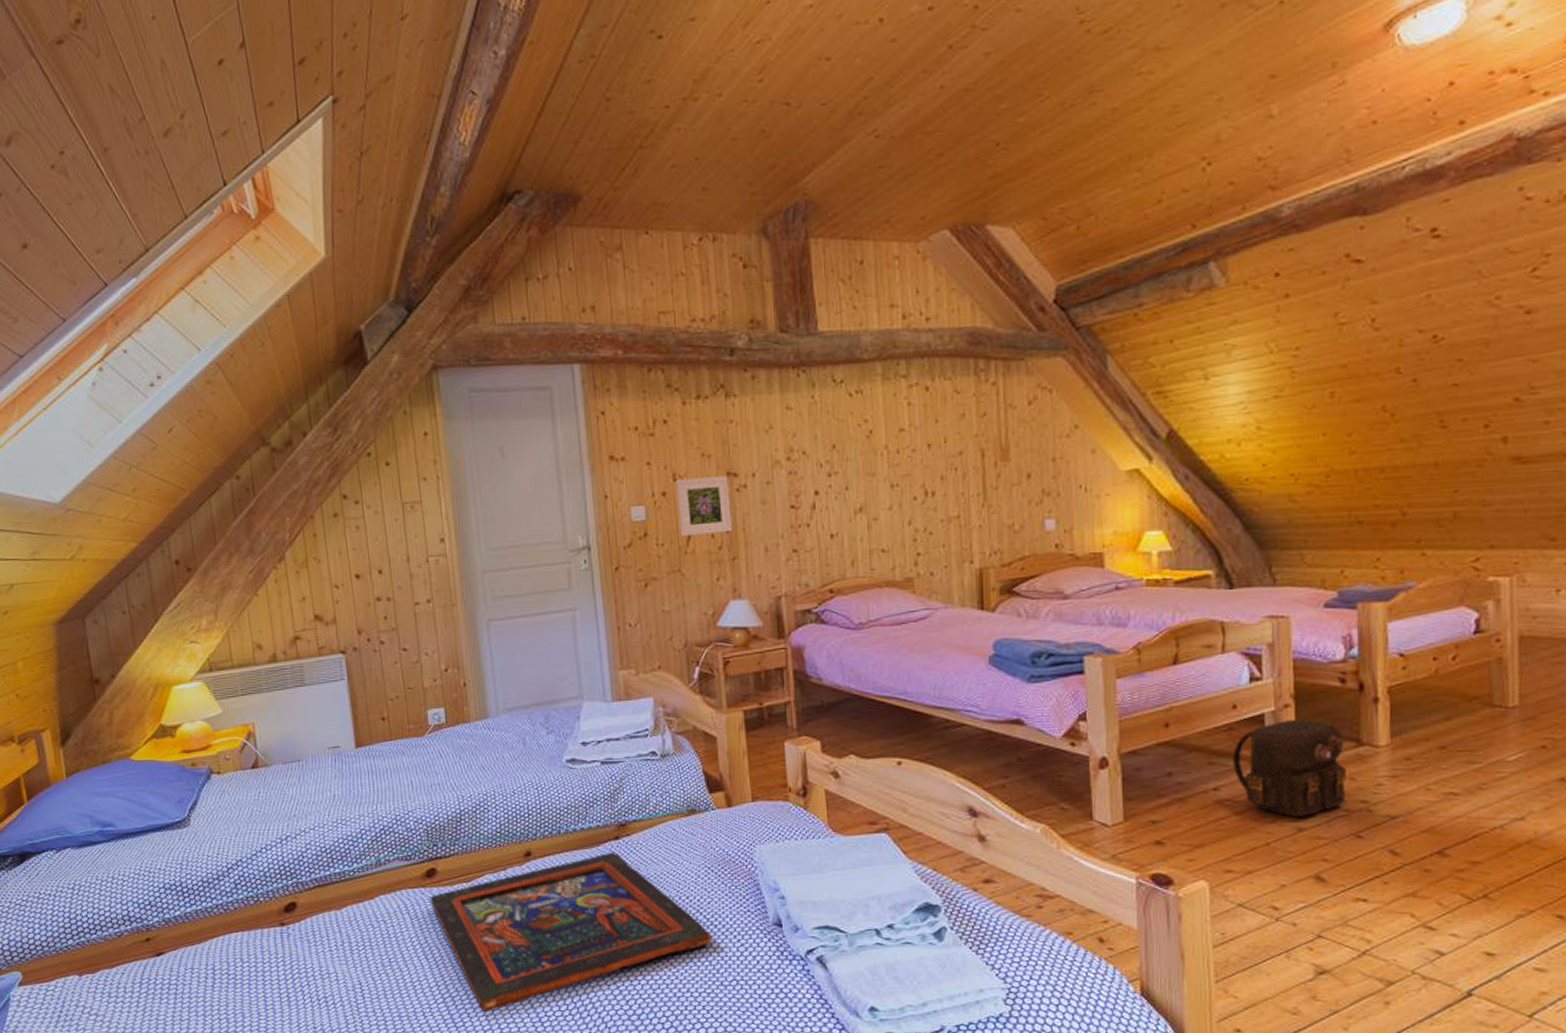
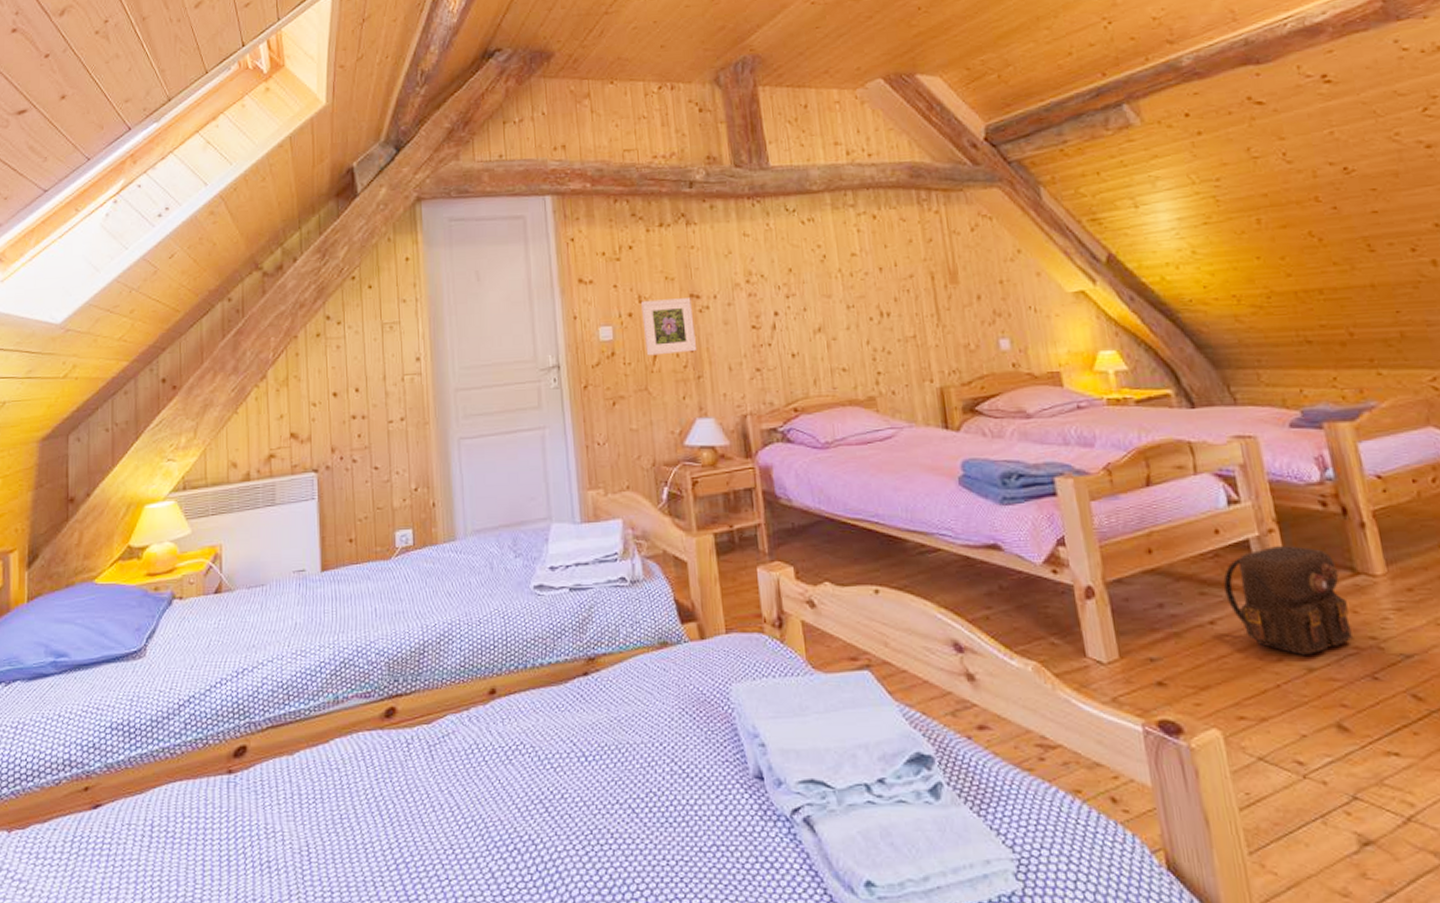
religious icon: present [430,852,712,1013] -> none [388,689,688,883]

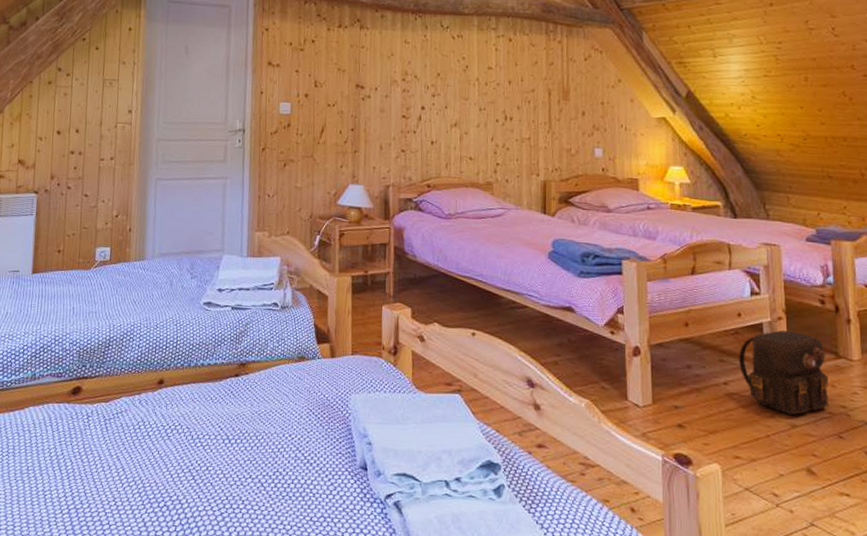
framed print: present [641,298,697,356] -> none [315,85,357,131]

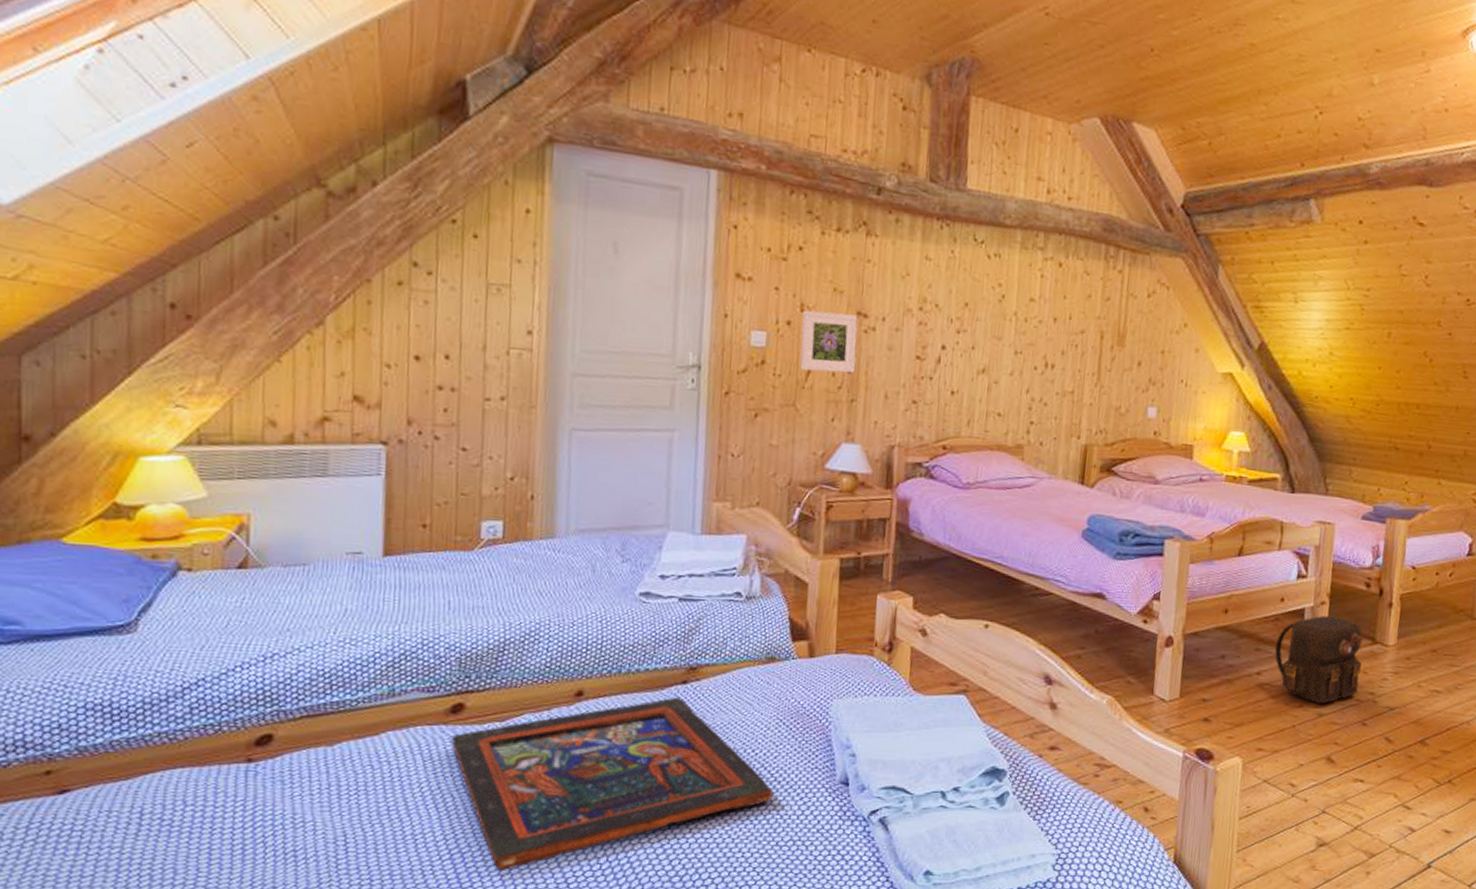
religious icon: none [72,387,307,527] -> present [451,696,774,872]
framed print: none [315,85,357,131] -> present [800,309,858,373]

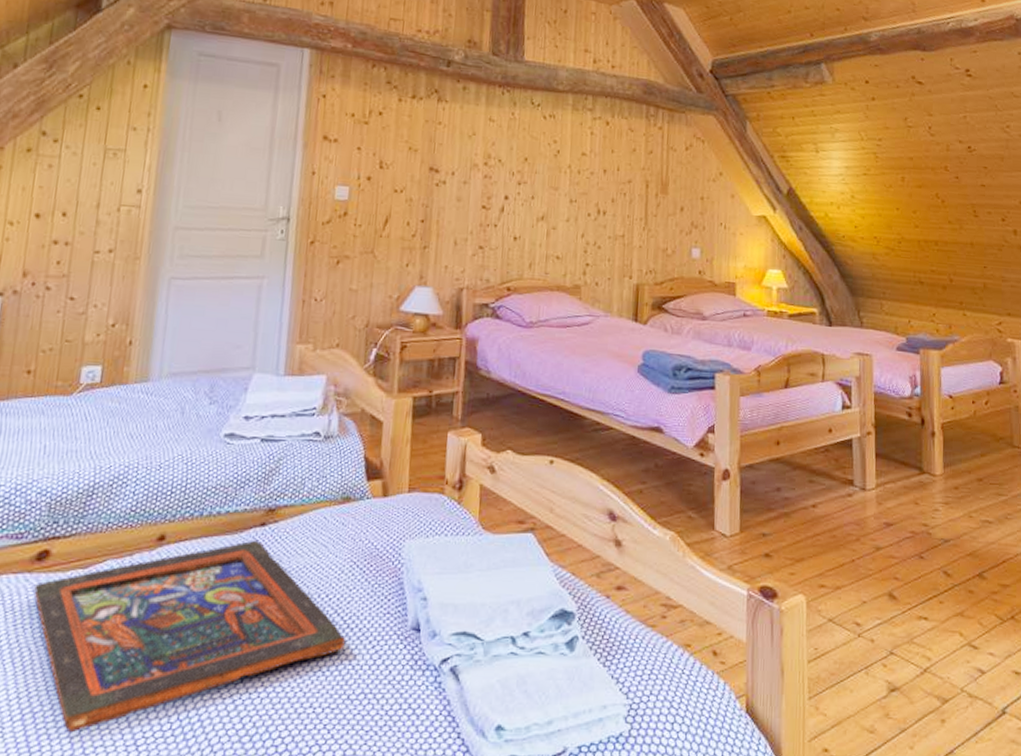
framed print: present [800,309,858,373] -> none [378,166,430,223]
backpack: present [1274,616,1363,705] -> none [828,446,912,537]

